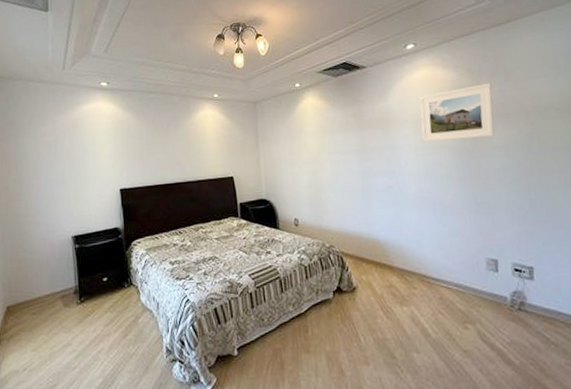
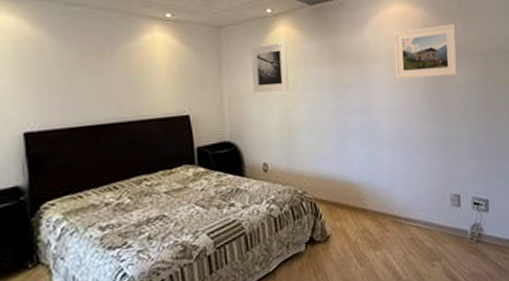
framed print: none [282,112,317,157] -> present [251,42,290,93]

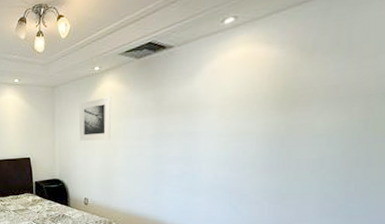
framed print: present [394,24,458,80] -> none [228,61,326,129]

